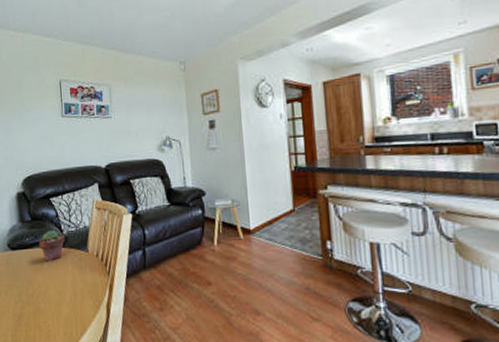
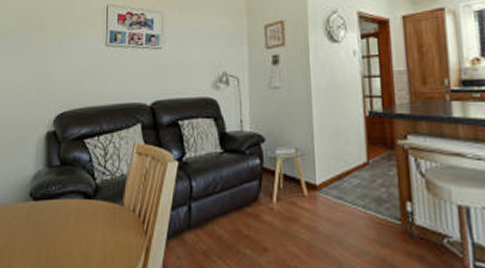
potted succulent: present [39,230,66,261] -> none [67,178,99,216]

